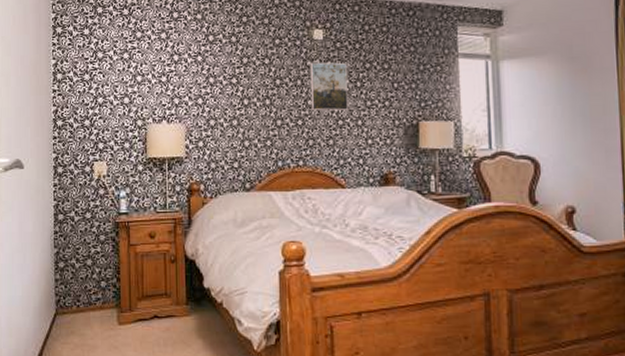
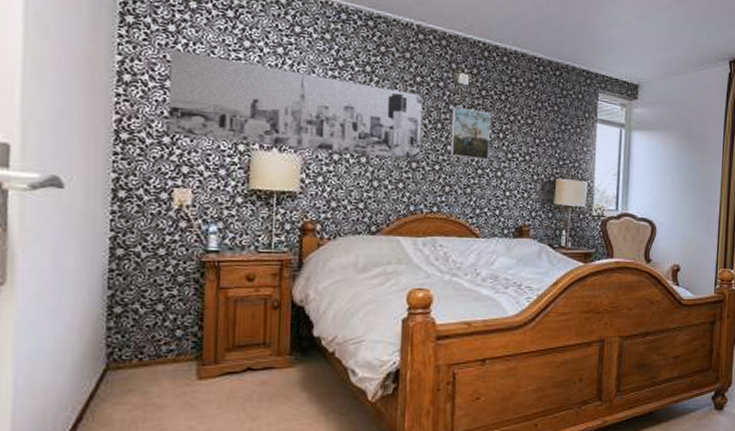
wall art: none [86,48,285,119] -> present [167,49,424,160]

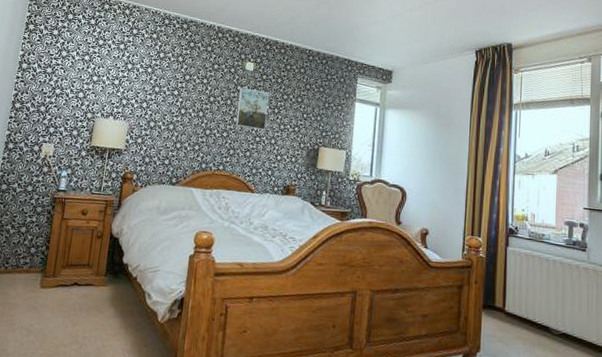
wall art: present [167,49,424,160] -> none [43,46,219,128]

